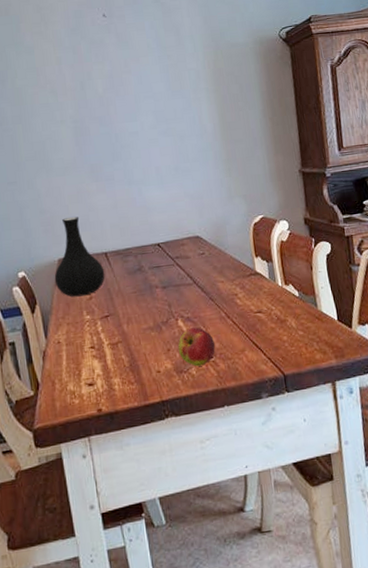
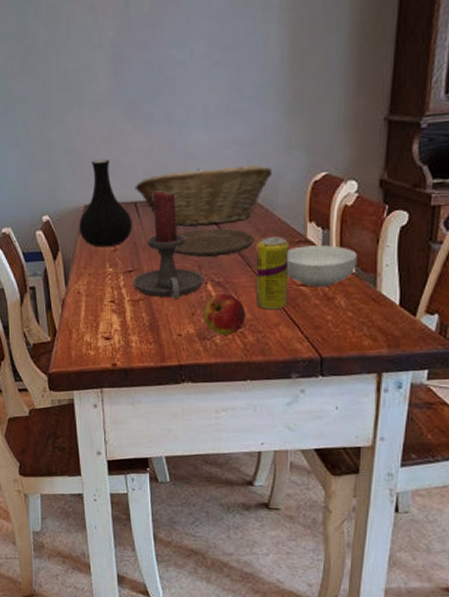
fruit basket: none [104,213,220,270] -> present [135,165,272,226]
candle holder: none [110,240,175,338] -> present [133,190,205,299]
plate: none [145,269,214,297] -> present [174,228,255,257]
beverage can: none [216,272,249,338] -> present [256,237,289,310]
cereal bowl: none [242,275,299,313] -> present [287,245,357,288]

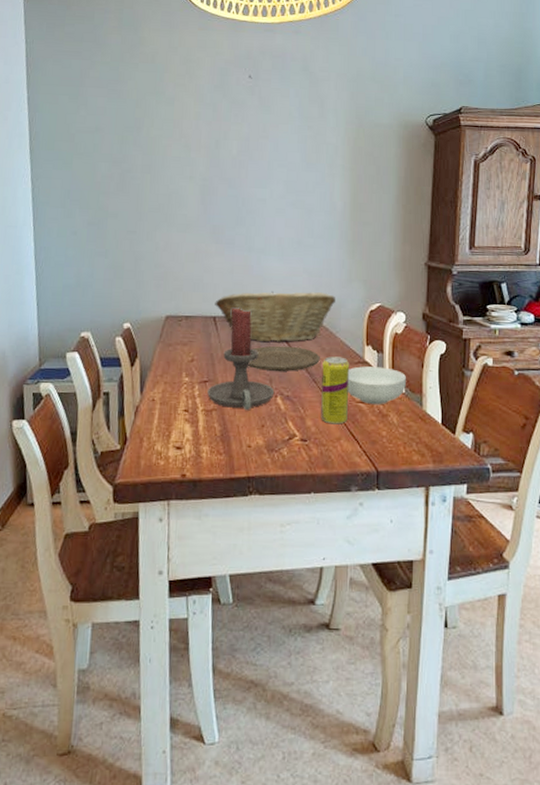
vase: present [79,160,133,247] -> none [158,275,211,357]
apple: present [203,294,245,335] -> none [272,407,311,448]

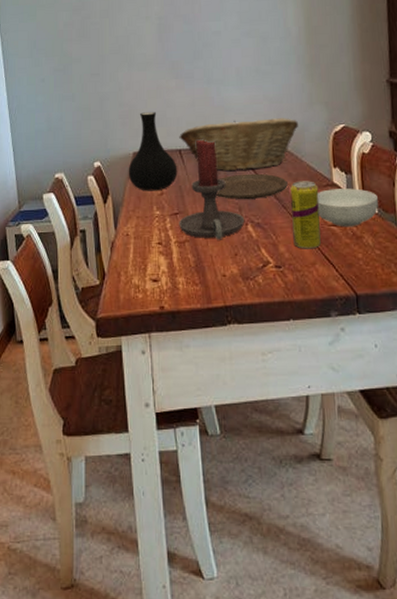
vase: none [158,275,211,357] -> present [128,112,178,191]

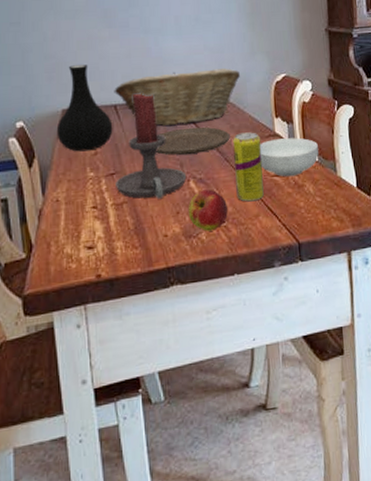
apple: none [245,234,284,275] -> present [187,189,228,232]

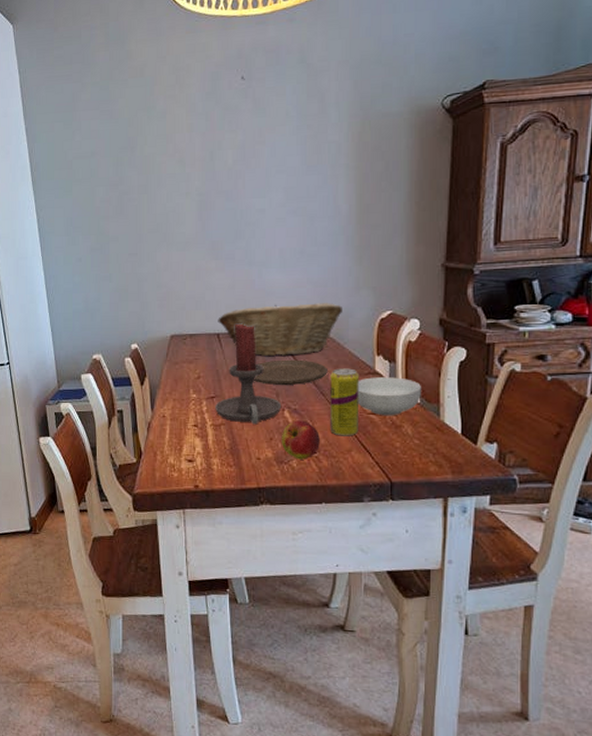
vase: present [56,65,113,152] -> none [165,294,215,374]

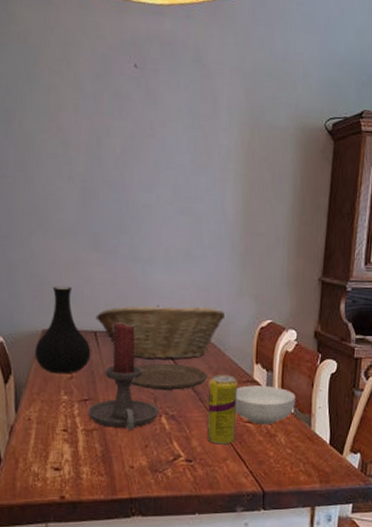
vase: none [165,294,215,374] -> present [34,286,91,374]
apple: present [281,420,320,460] -> none [156,427,196,469]

